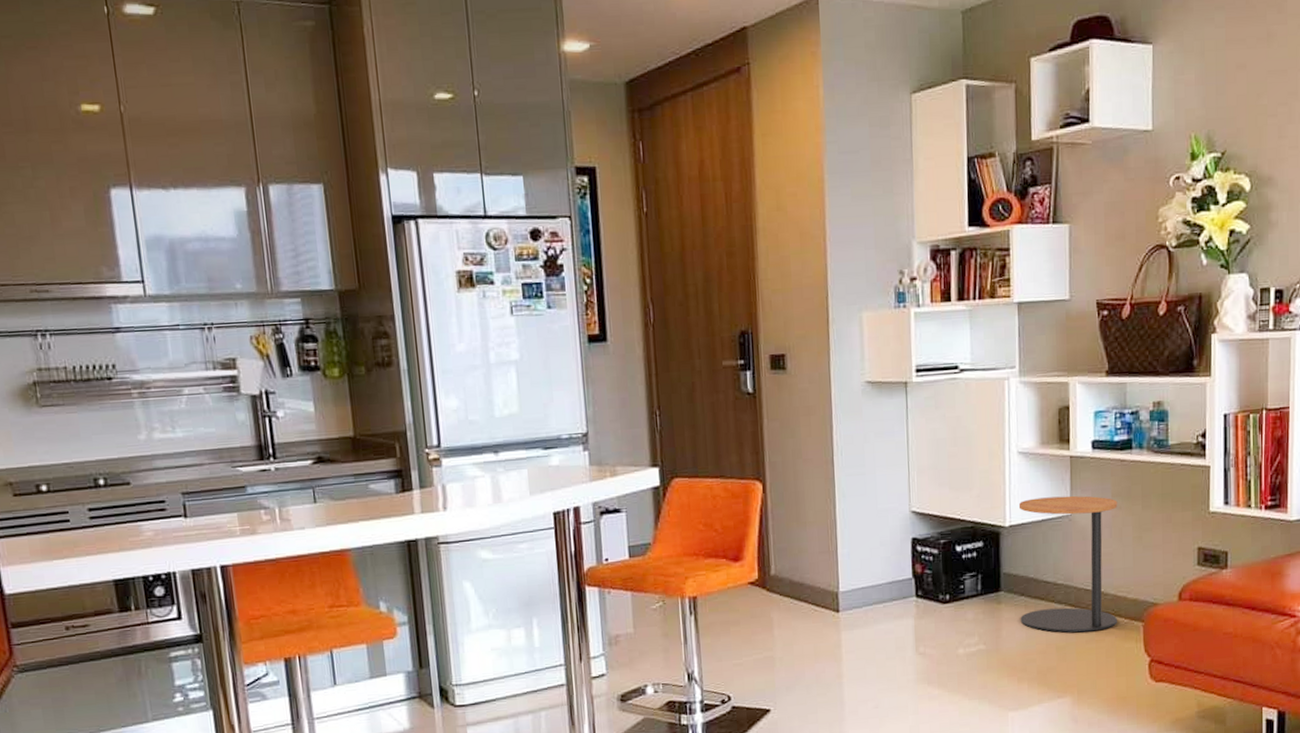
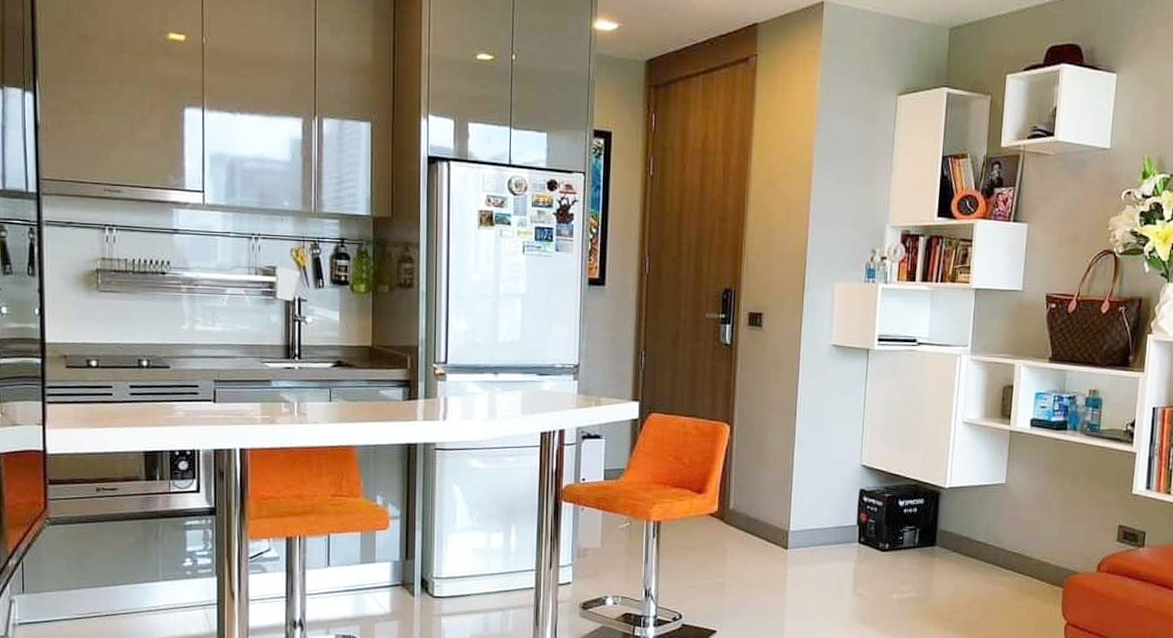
side table: present [1018,495,1118,633] -> none [951,465,1050,591]

